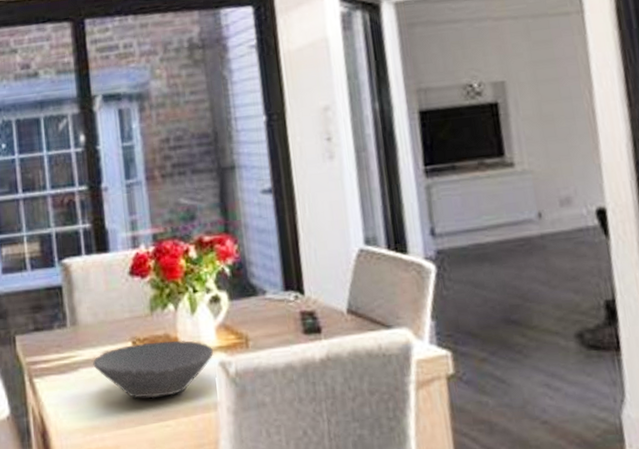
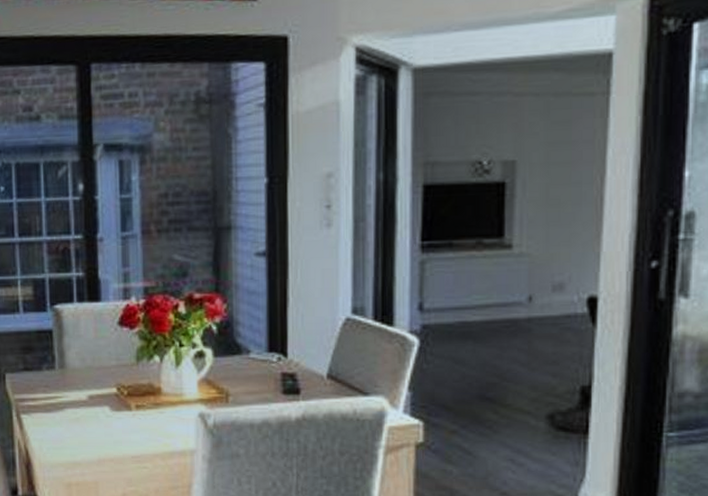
bowl: present [93,340,214,399] -> none [78,390,195,442]

